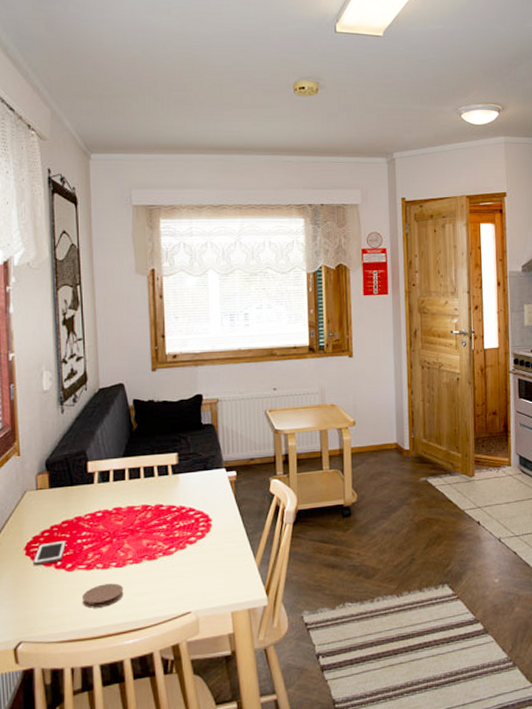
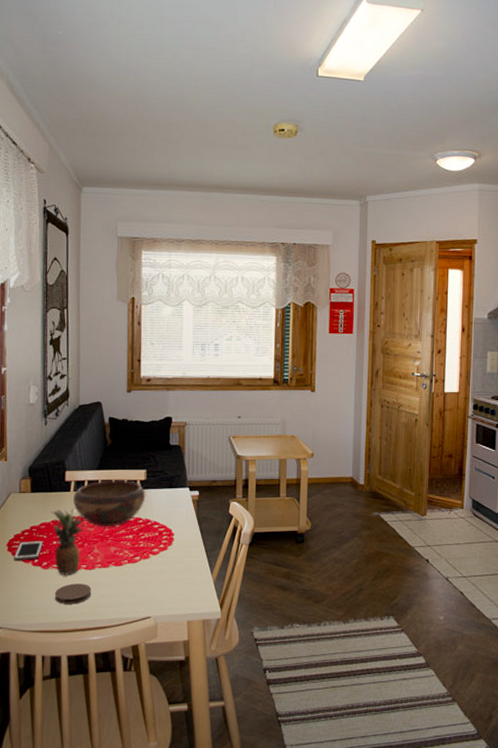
fruit: none [73,501,116,576] -> present [51,508,88,575]
decorative bowl: none [97,466,179,519] -> present [72,480,146,527]

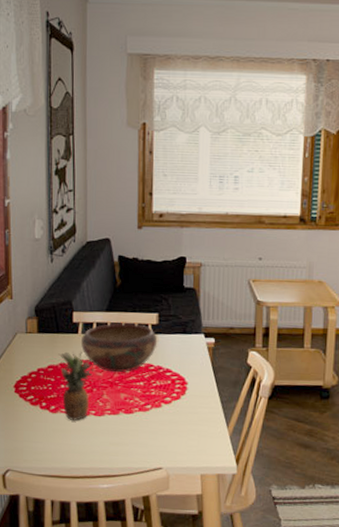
cell phone: present [14,540,43,561] -> none [22,383,51,403]
coaster: present [55,583,92,604] -> none [64,429,101,451]

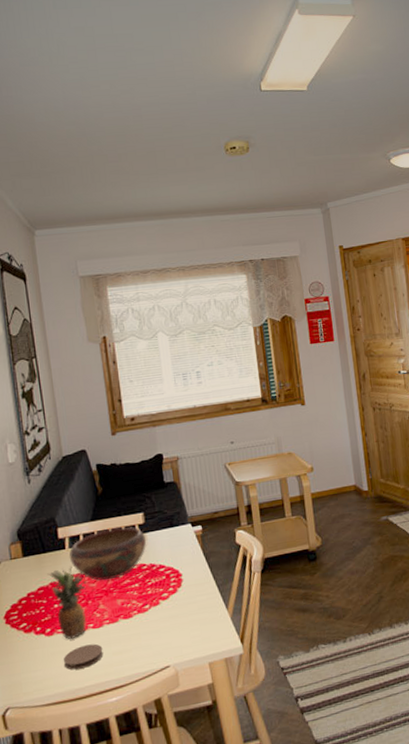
coaster: none [64,429,101,451] -> present [64,643,104,670]

